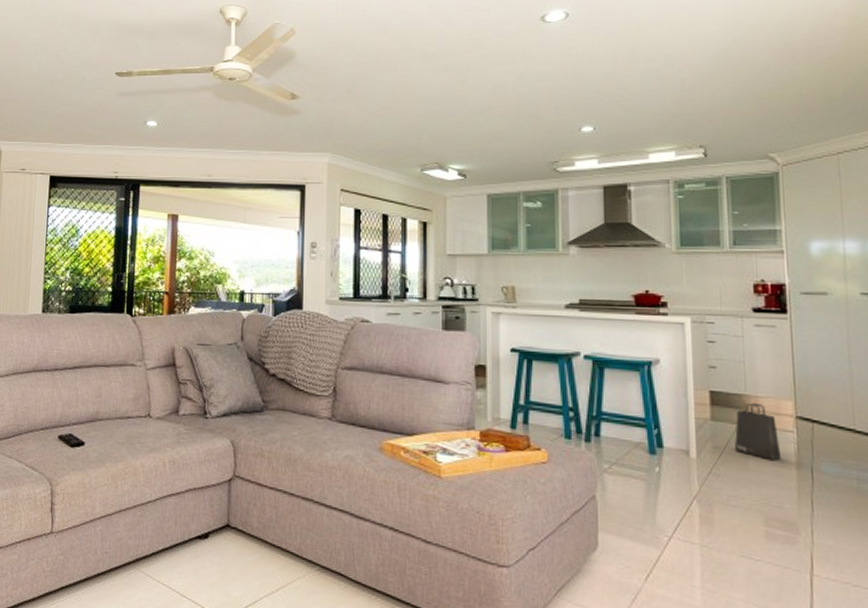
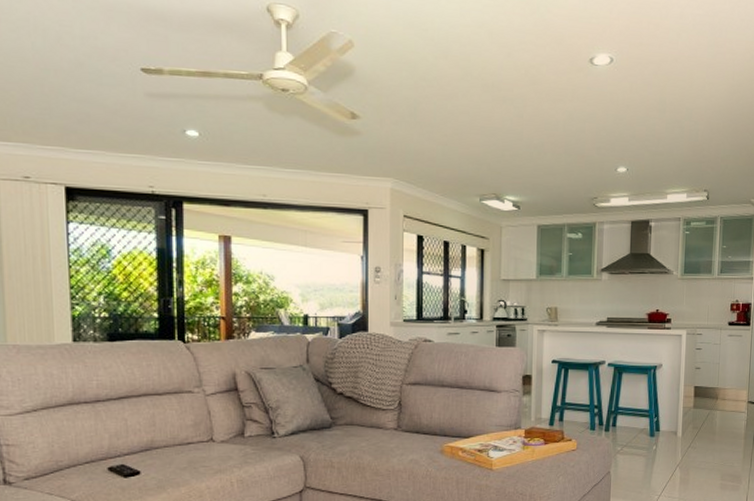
shopping bag: present [734,402,782,461] -> none [706,393,736,434]

